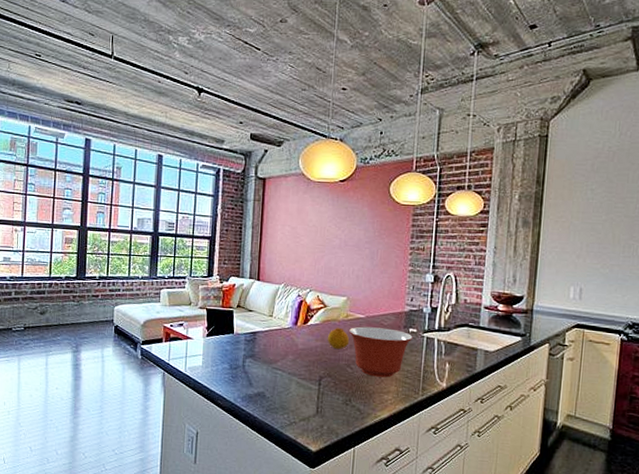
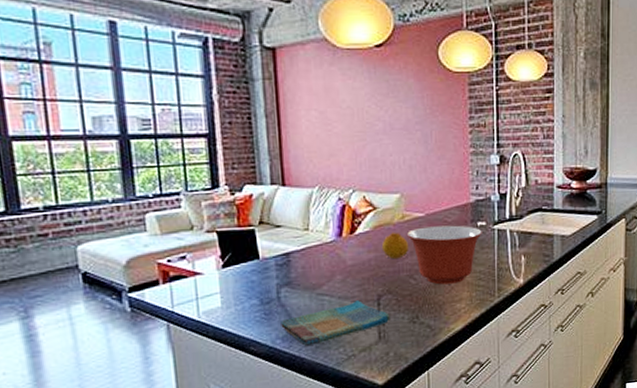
dish towel: none [242,378,328,409] -> present [281,300,390,347]

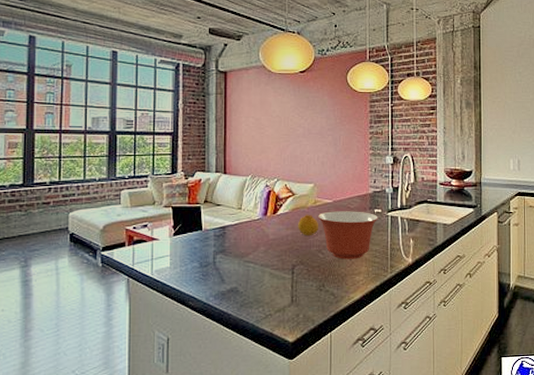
dish towel: present [281,300,390,347] -> none [214,268,302,305]

